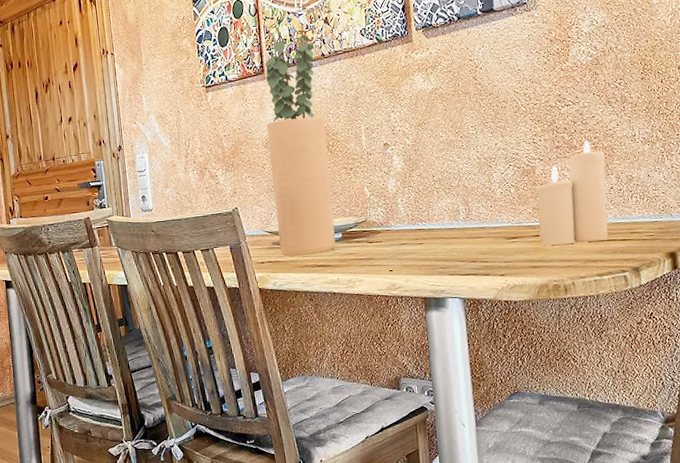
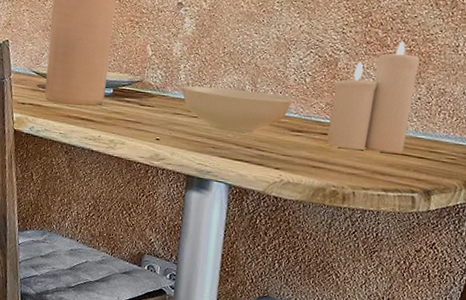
bowl: none [403,209,504,251] -> present [181,85,293,133]

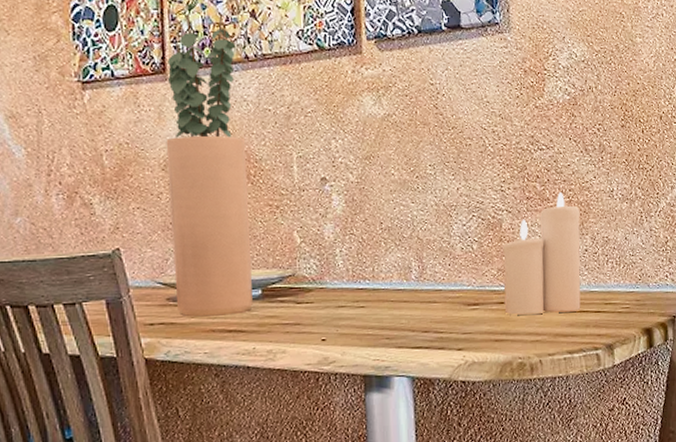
bowl: present [181,85,293,133] -> none [341,267,464,317]

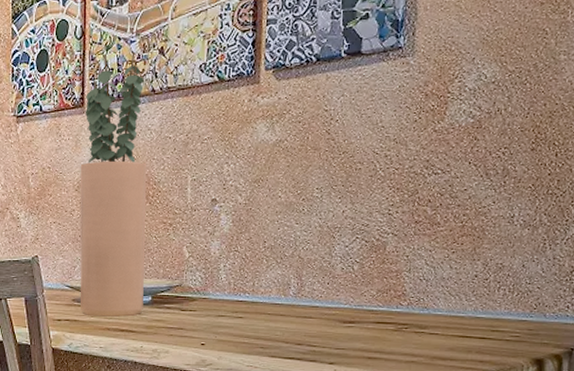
candle: present [501,192,581,316] -> none [380,217,474,337]

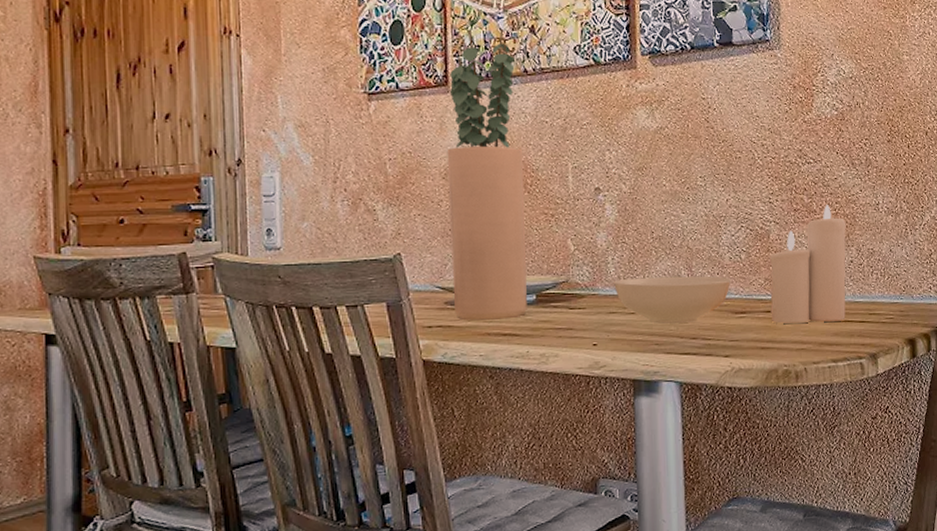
bowl: none [223,284,342,329] -> present [613,276,732,324]
candle: none [380,217,474,337] -> present [769,205,846,324]

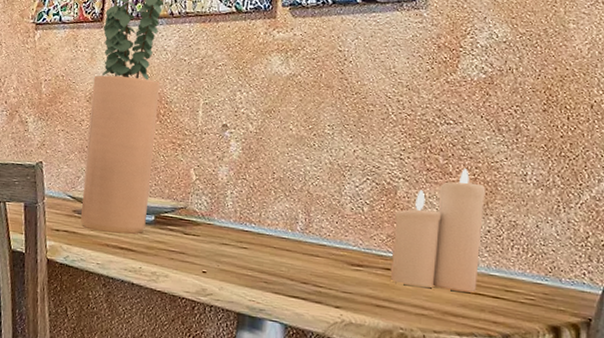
bowl: present [613,276,732,324] -> none [229,213,351,267]

